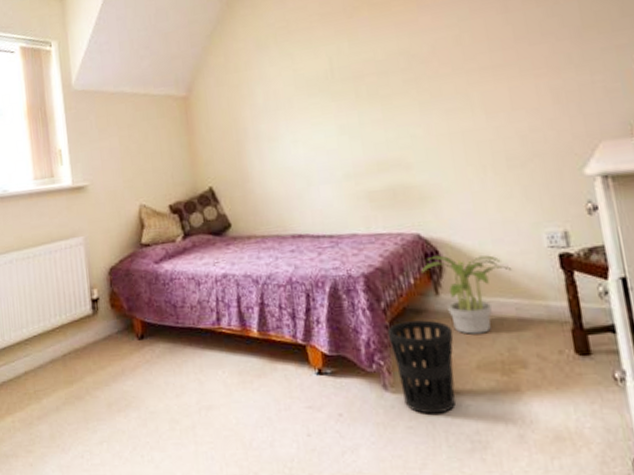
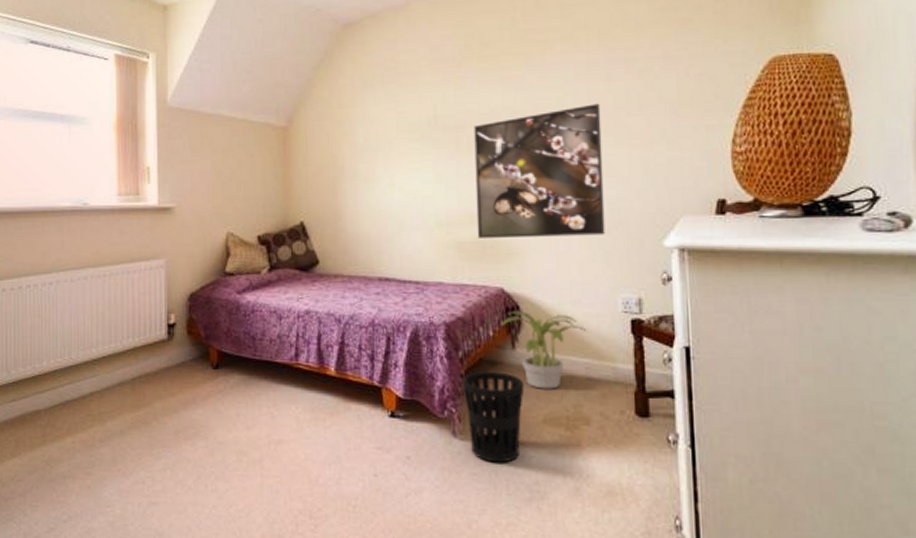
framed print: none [372,36,521,186] -> present [474,103,605,238]

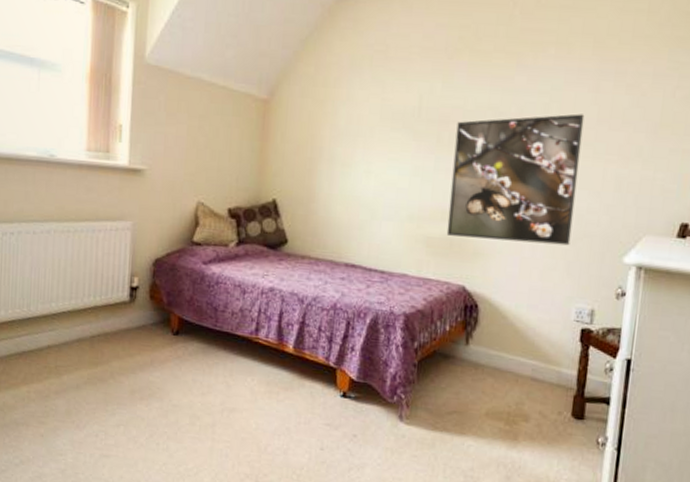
wastebasket: present [462,372,525,463] -> none [413,363,473,449]
potted plant: present [501,310,585,389] -> none [458,309,537,386]

